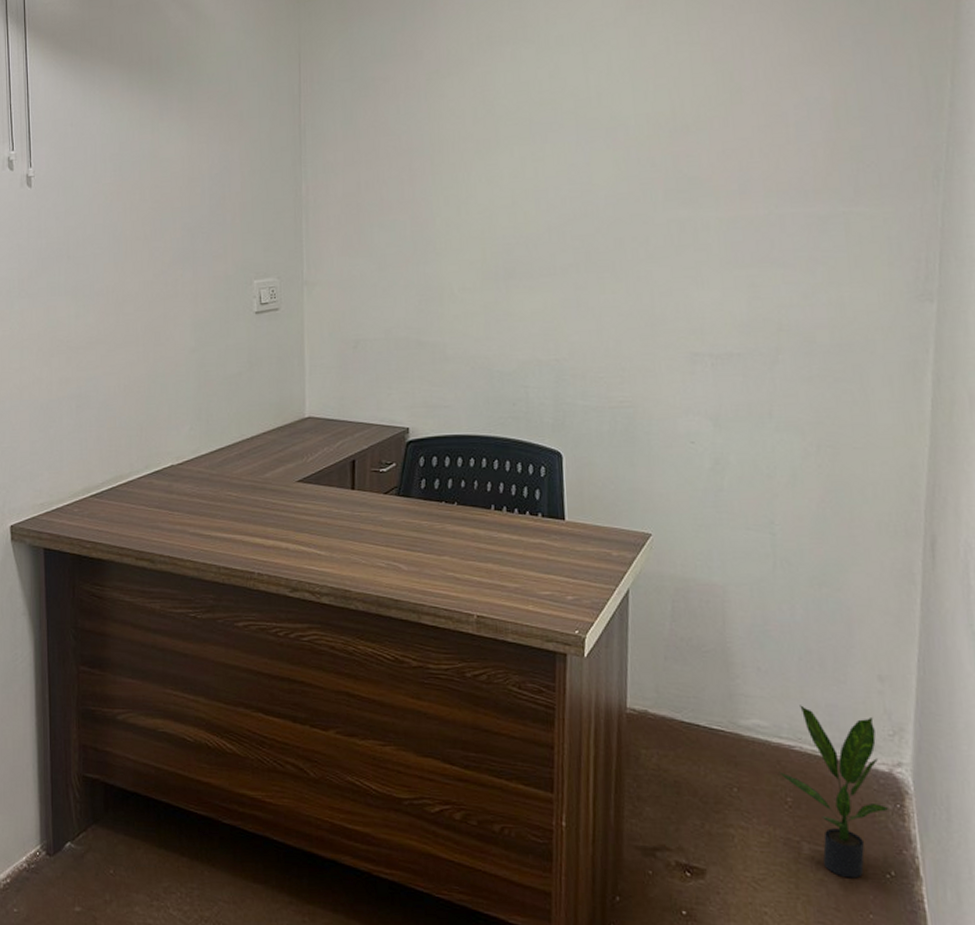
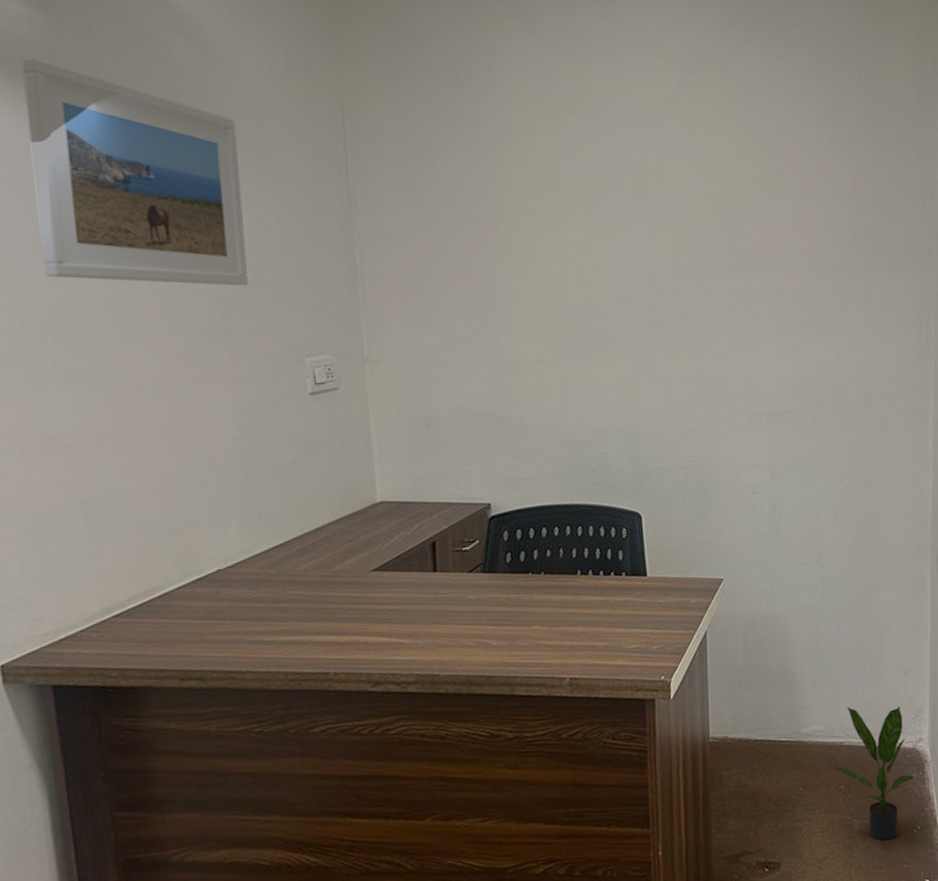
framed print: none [62,30,213,215] -> present [21,57,248,286]

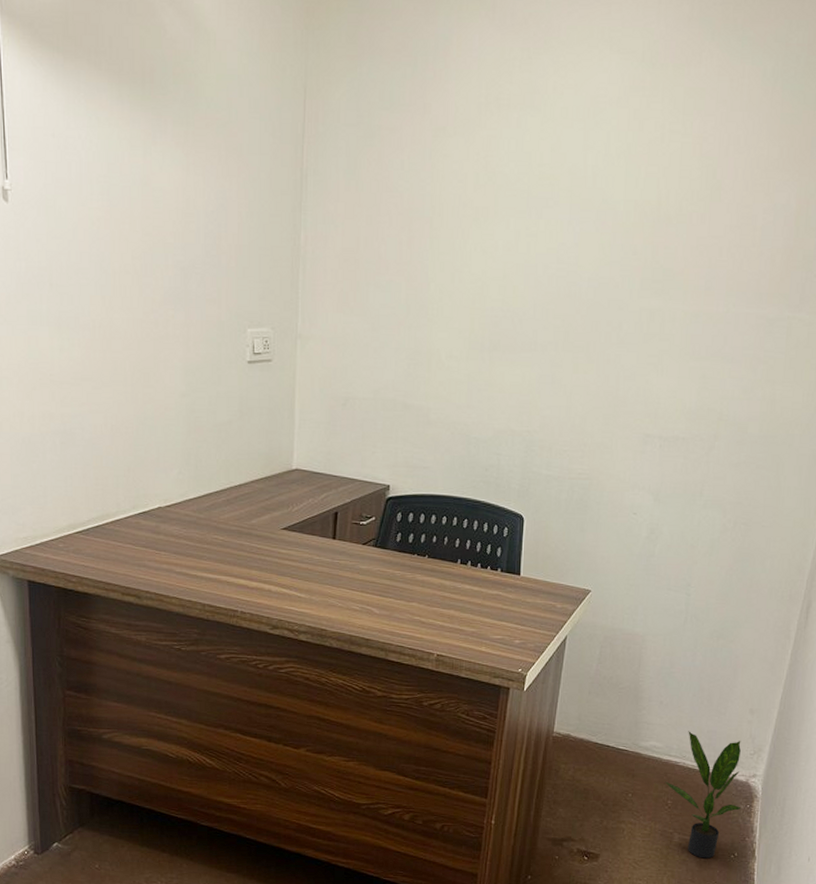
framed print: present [21,57,248,286] -> none [41,21,211,255]

